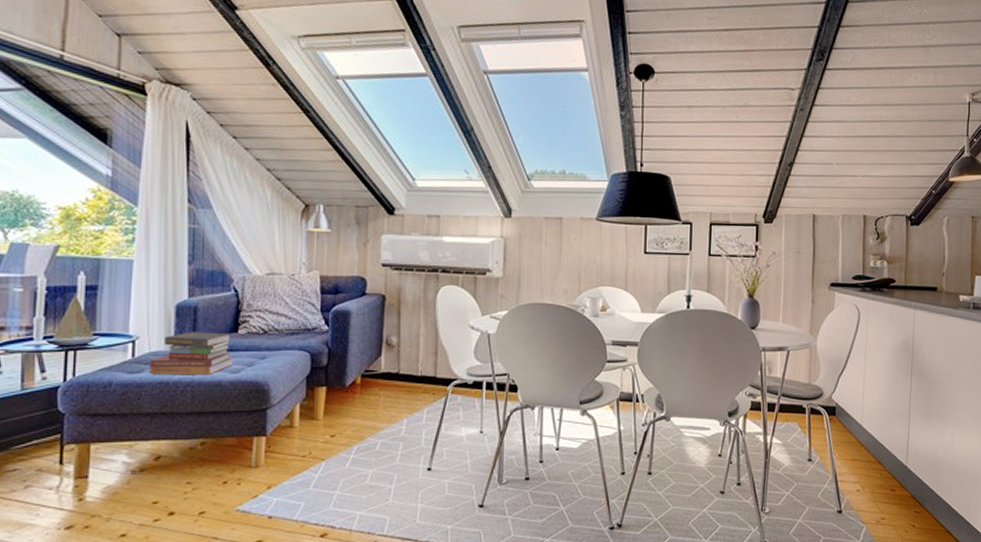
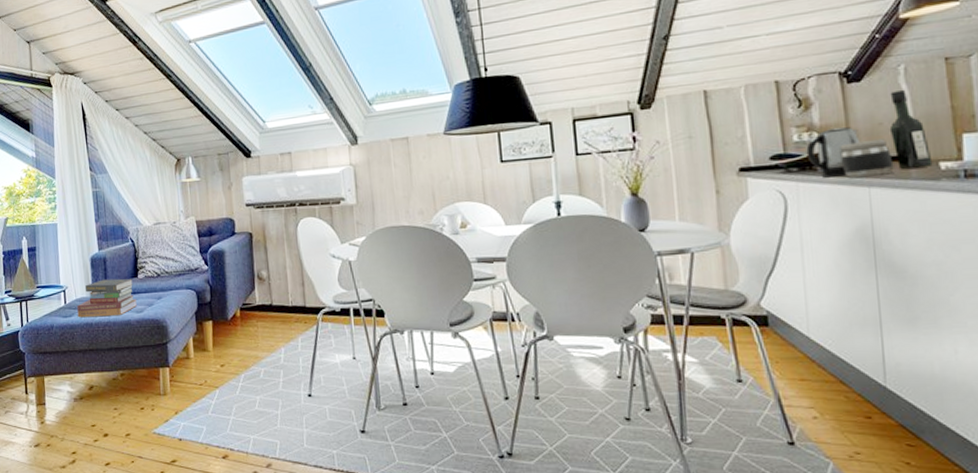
kettle: none [877,259,914,299] -> present [806,126,861,178]
jar: none [899,272,932,302] -> present [839,138,894,179]
bottle: none [932,237,956,299] -> present [889,90,933,170]

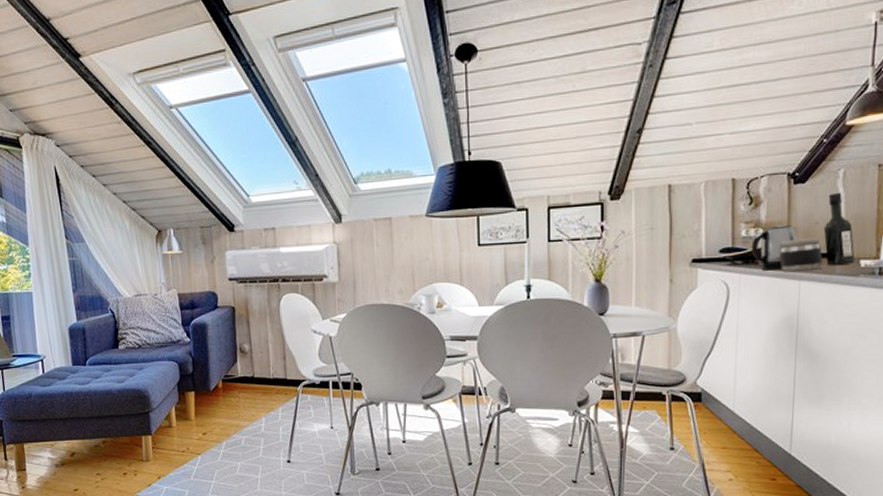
books: present [77,278,137,318] -> none [56,349,118,387]

